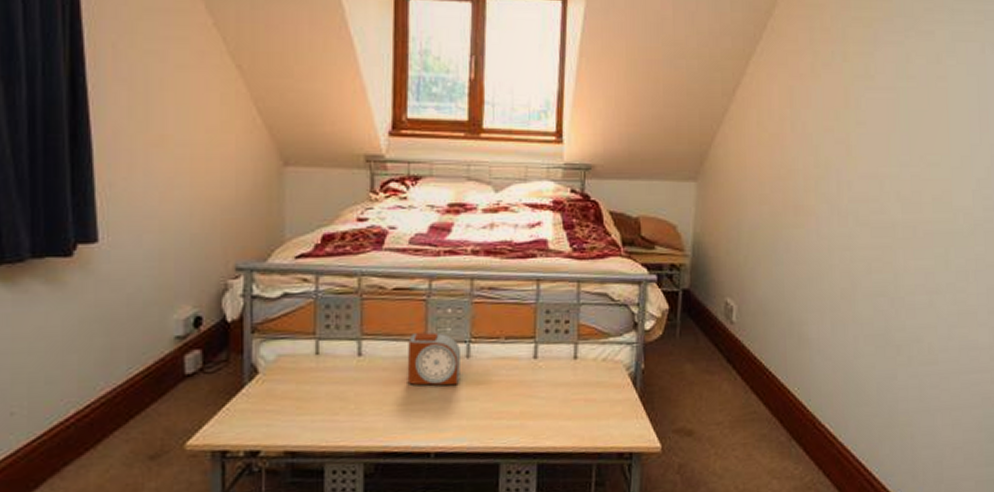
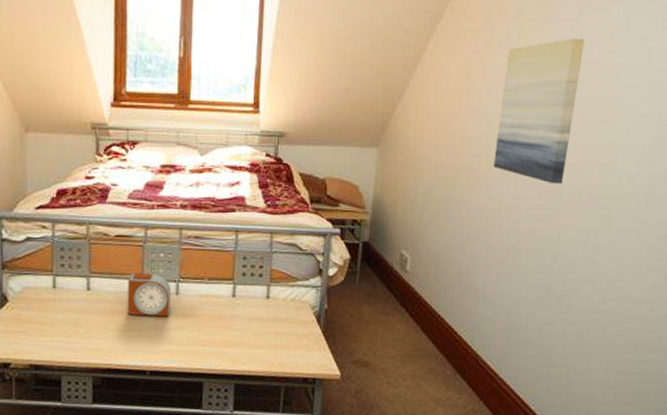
wall art: none [822,62,911,220] -> present [493,38,584,184]

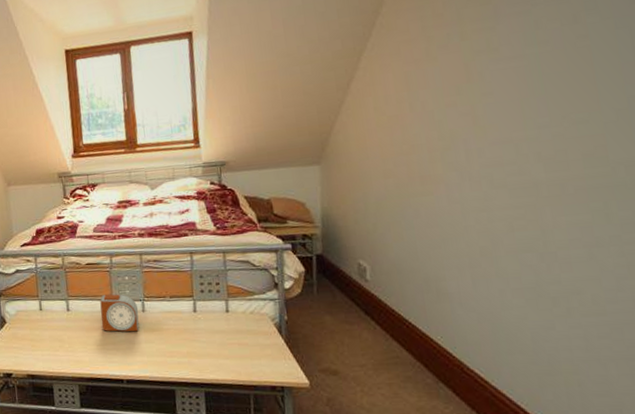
wall art: present [493,38,584,184] -> none [450,28,543,181]

